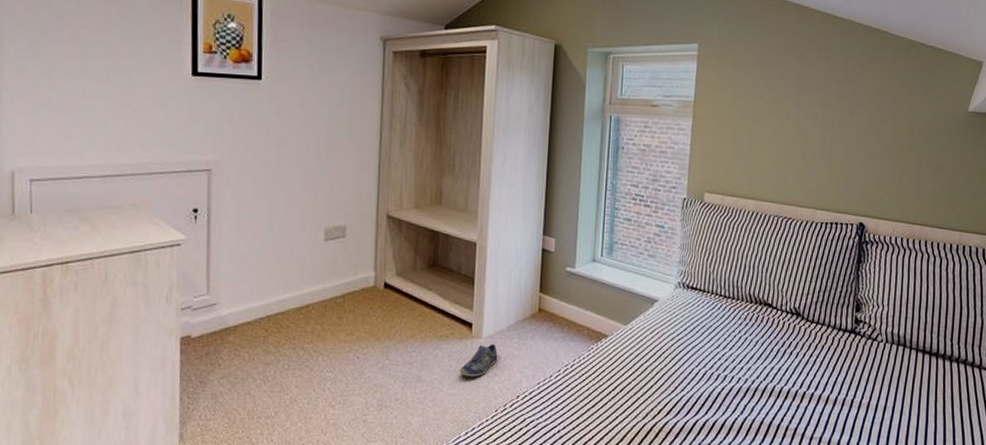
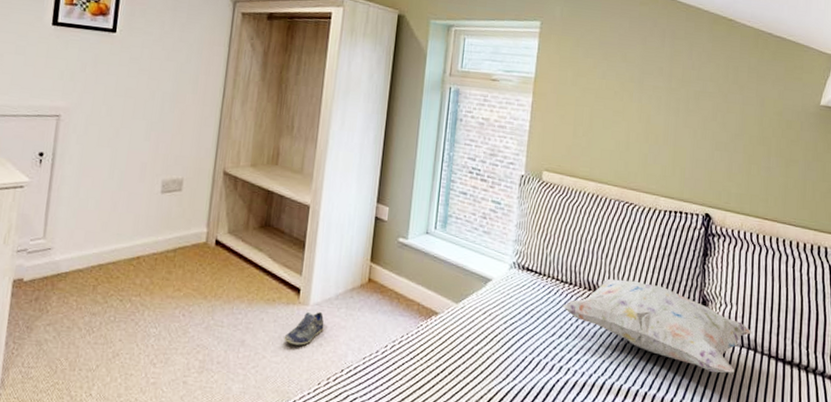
decorative pillow: none [727,290,902,369] -> present [563,278,752,373]

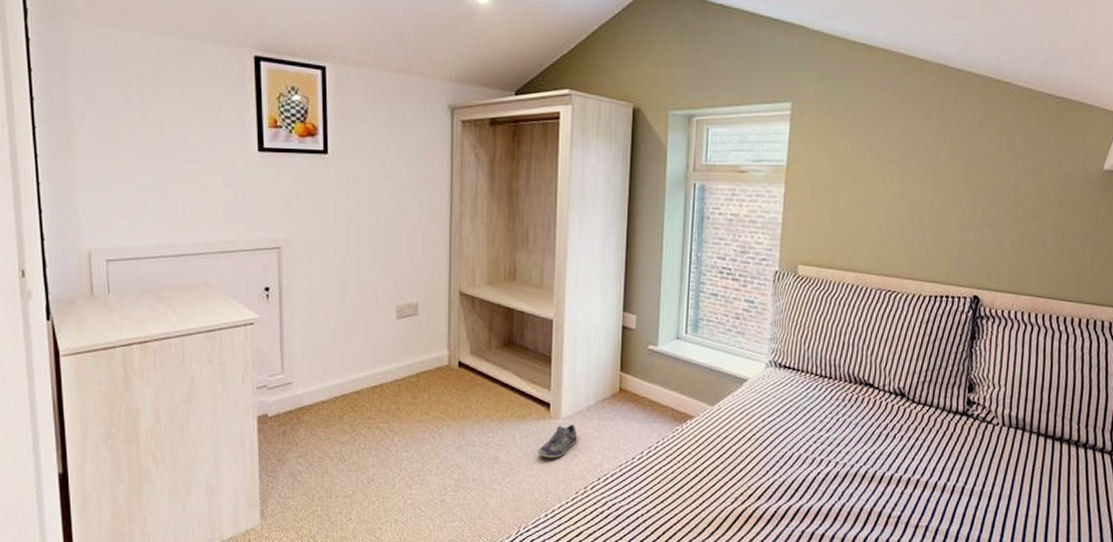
decorative pillow: present [563,278,752,373] -> none [823,369,1021,455]

